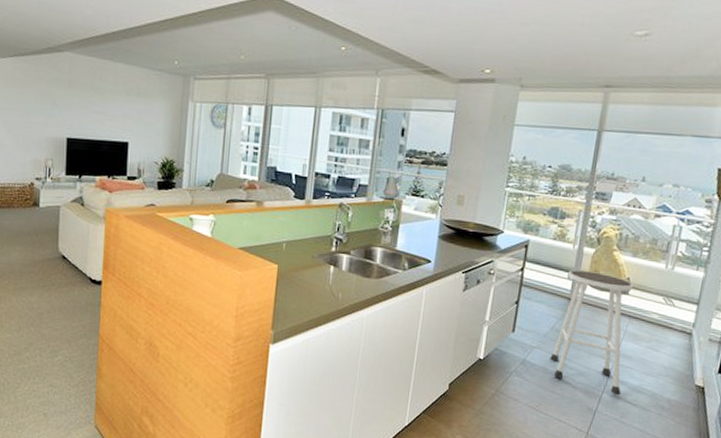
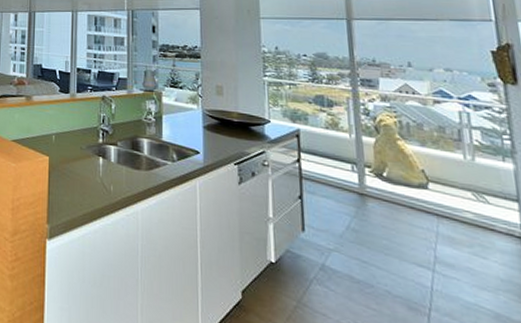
stool: present [550,270,634,396] -> none [350,161,454,315]

